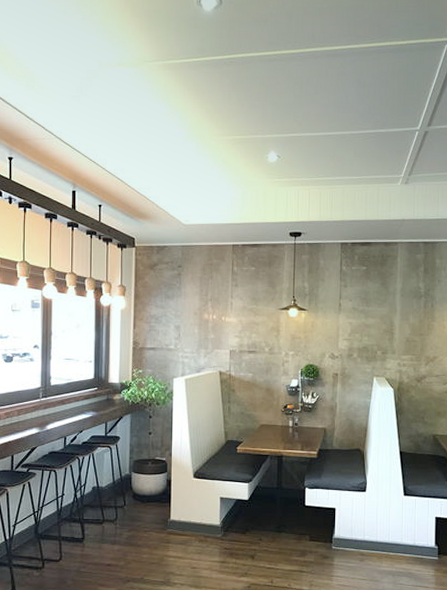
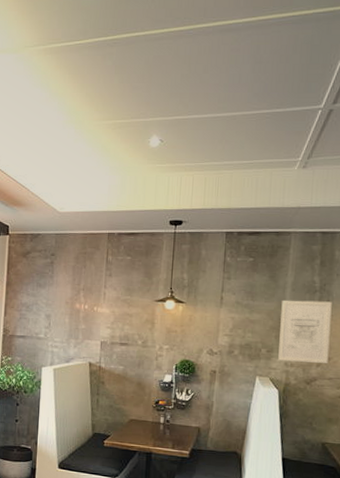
wall art: none [392,305,436,363] -> present [278,300,332,364]

